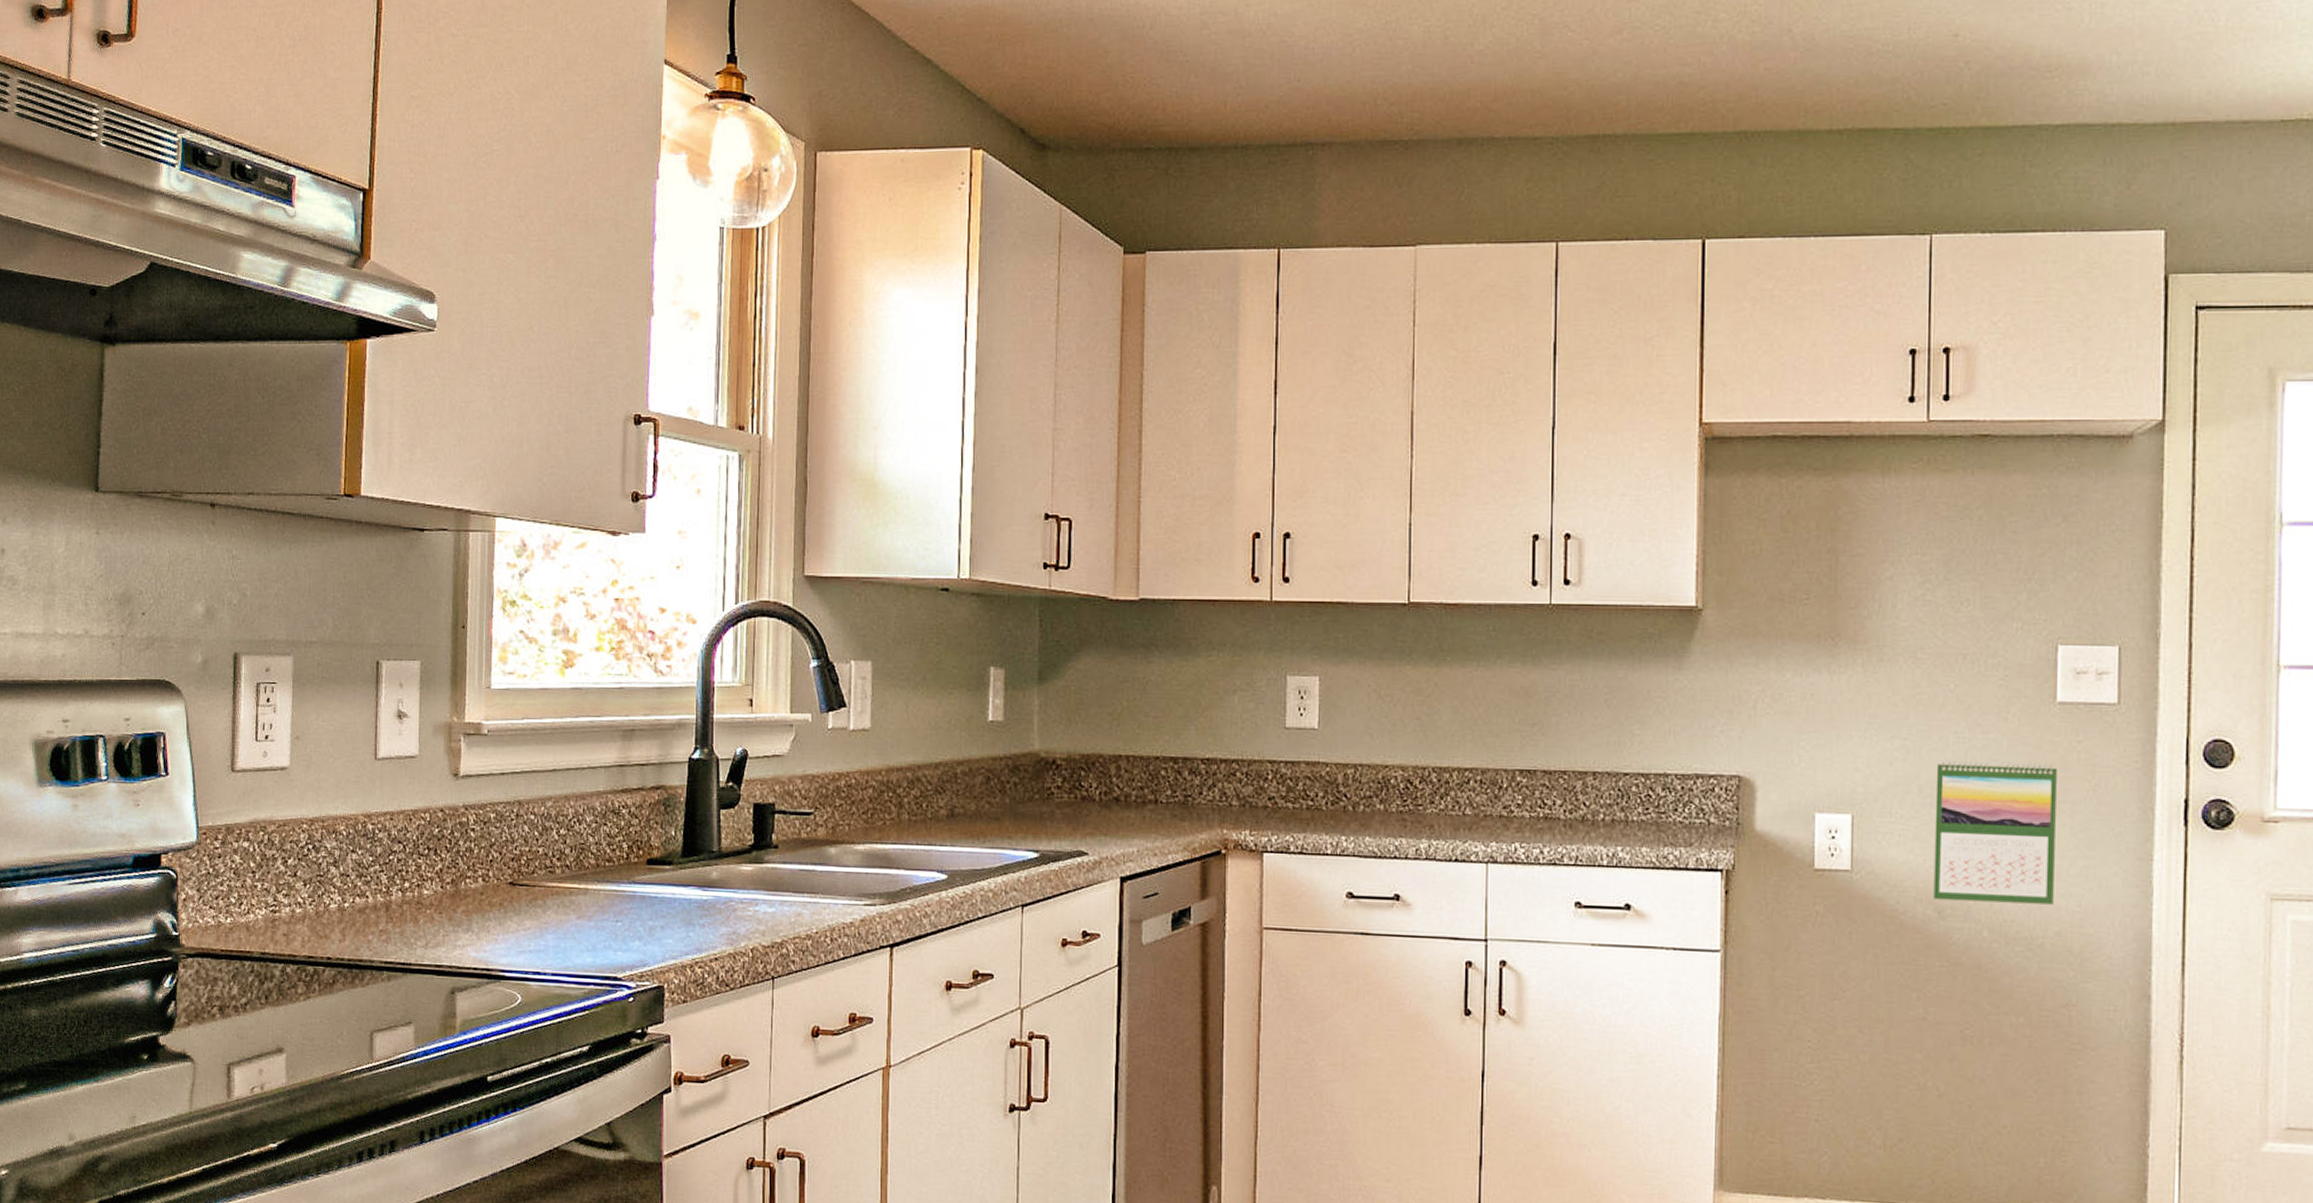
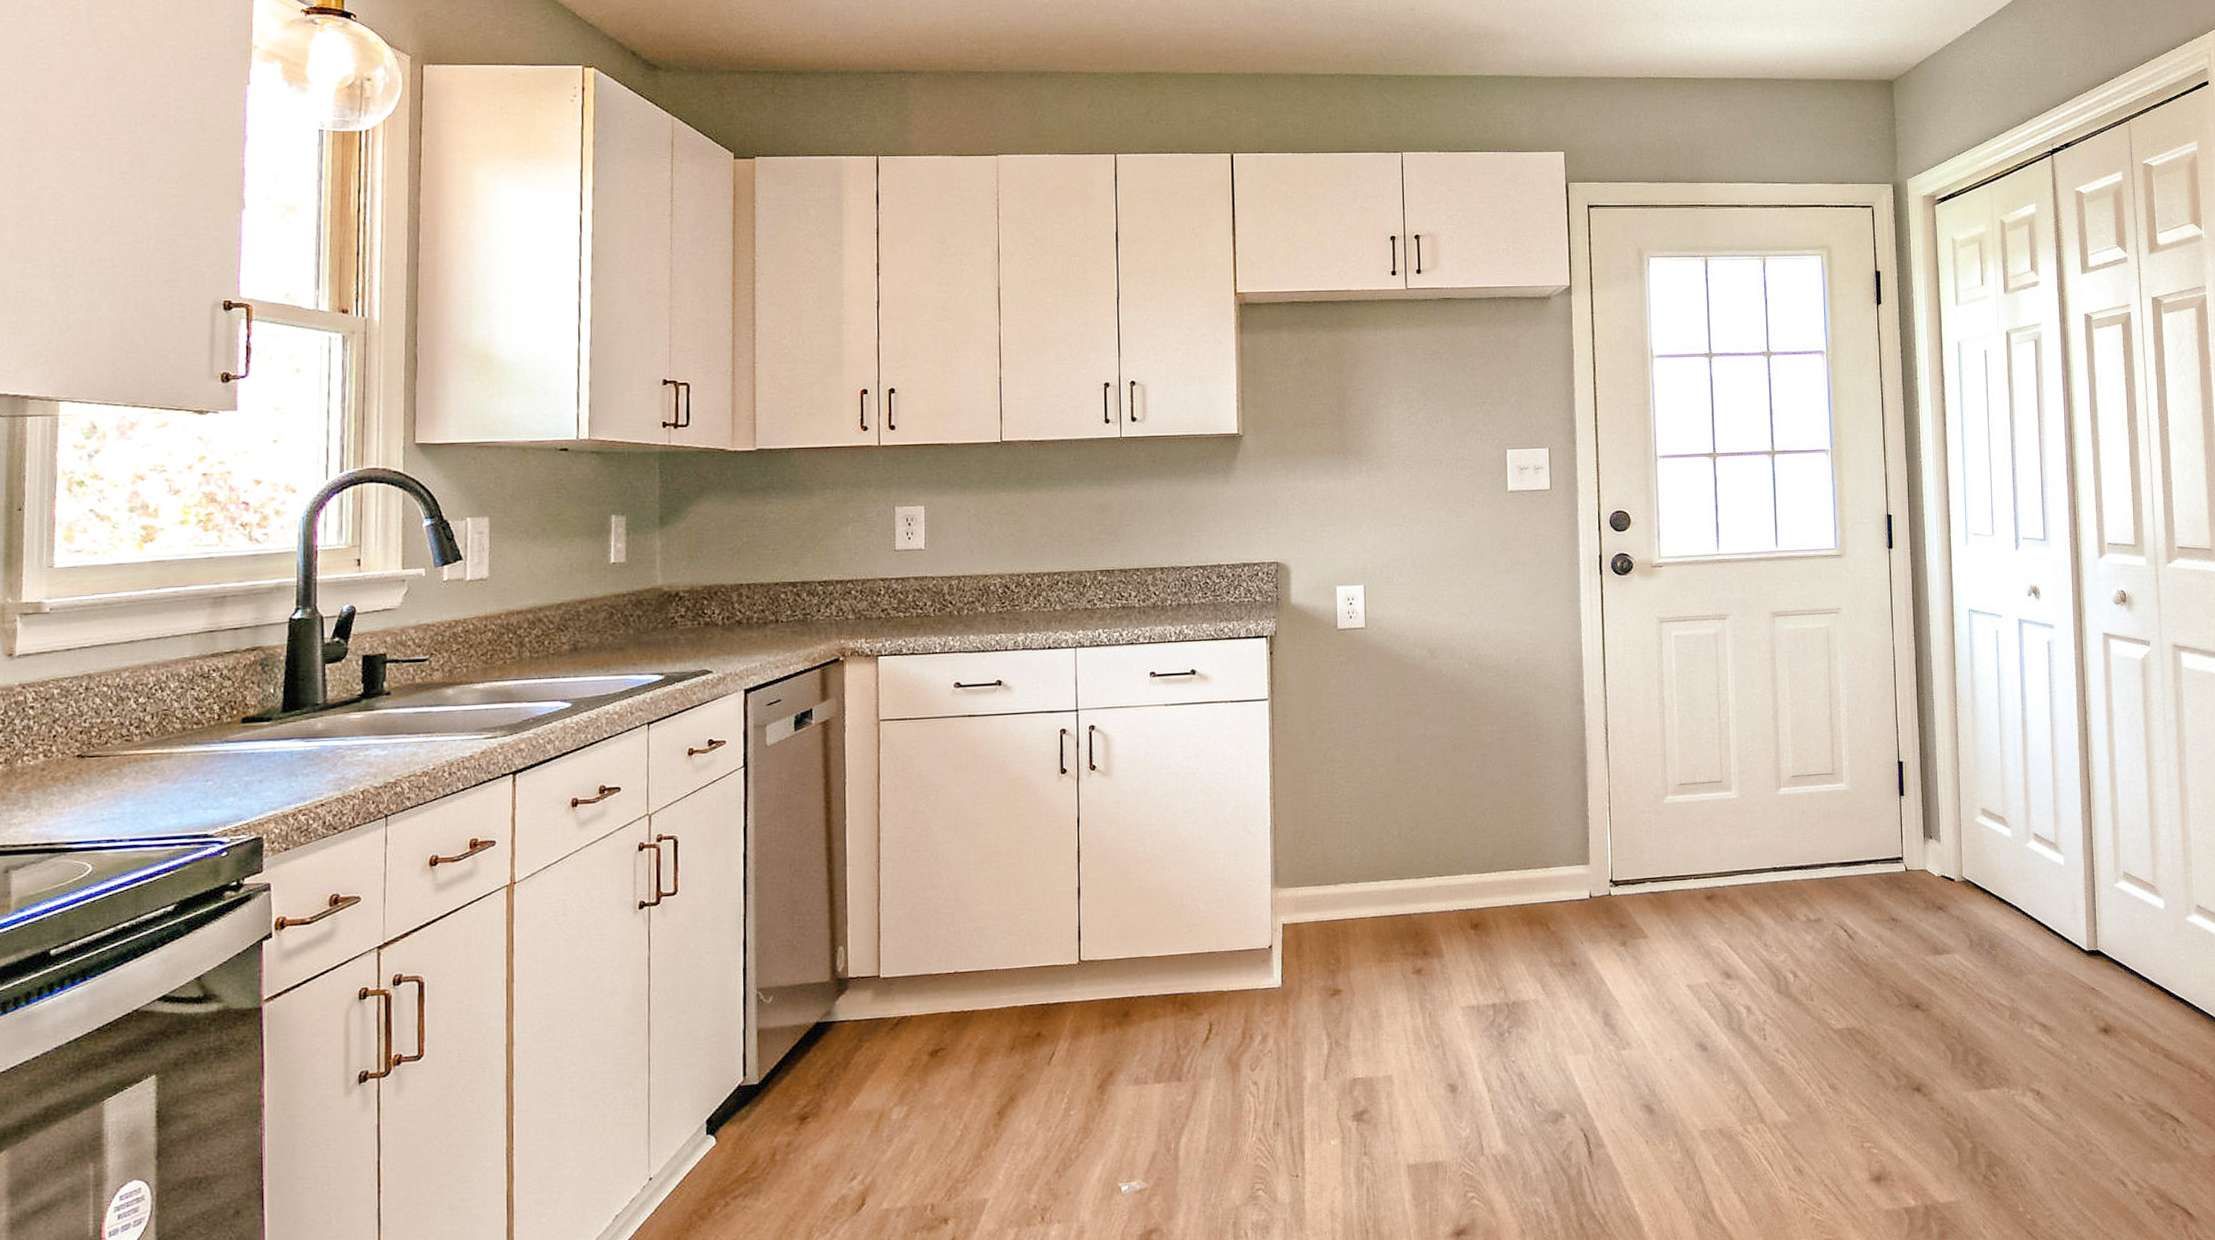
calendar: present [1933,759,2057,905] -> none [1424,536,1513,644]

